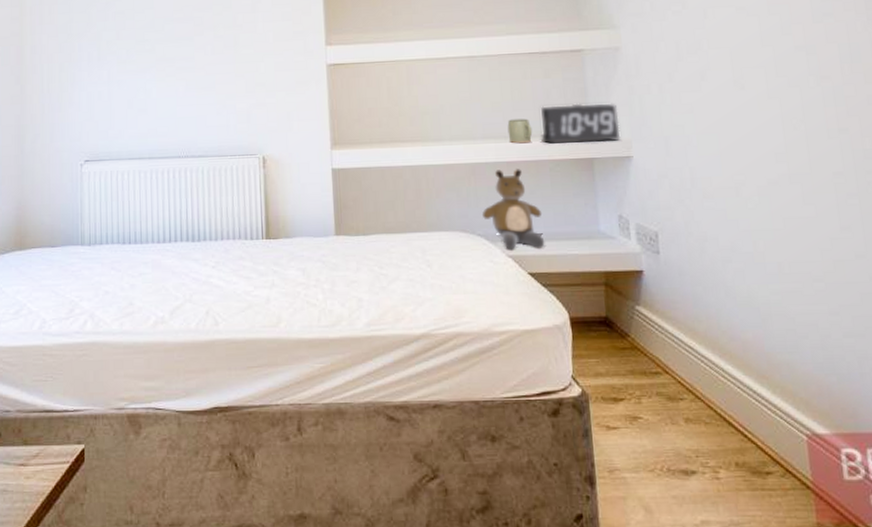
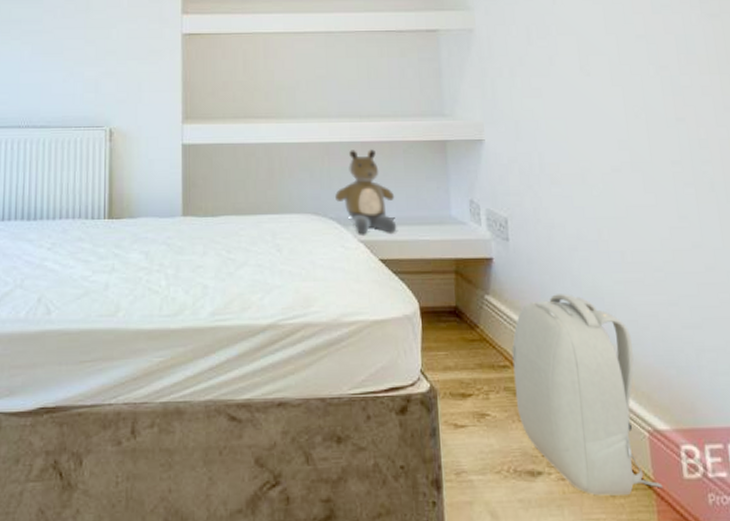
mug: present [507,118,533,144] -> none [362,98,388,123]
alarm clock: present [541,103,621,144] -> none [396,84,473,124]
backpack: none [664,304,822,494] -> present [512,294,663,496]

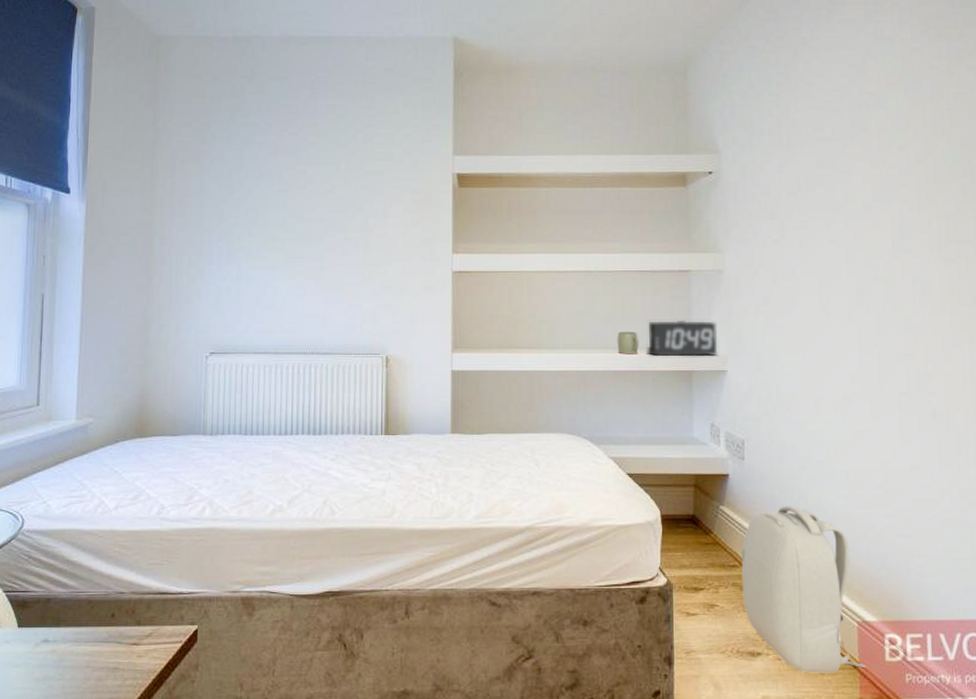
bear: present [334,149,397,234] -> none [588,378,644,451]
mug: none [362,98,388,123] -> present [617,332,640,355]
alarm clock: none [396,84,473,124] -> present [647,320,718,356]

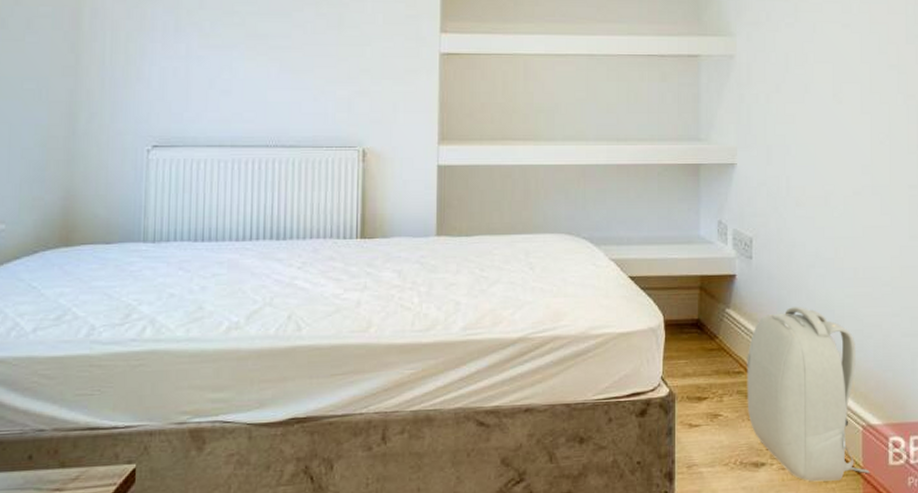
mug: present [617,332,640,355] -> none [621,121,645,147]
alarm clock: present [647,320,718,356] -> none [652,108,727,148]

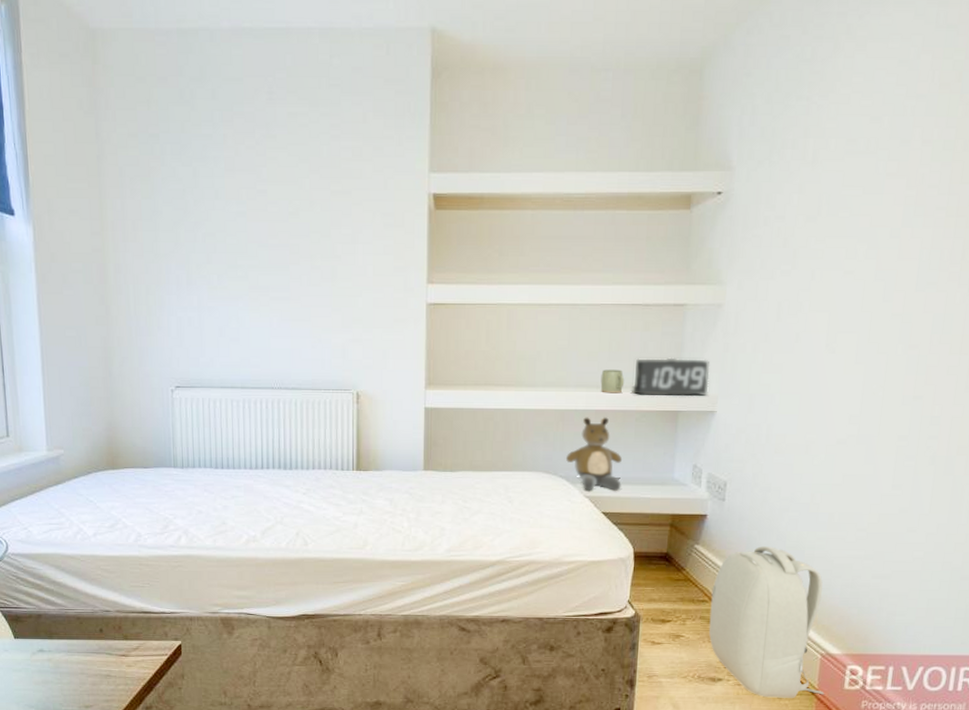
bear: none [588,172,647,253] -> present [565,417,623,491]
mug: none [621,121,645,147] -> present [600,369,625,394]
alarm clock: none [652,108,727,148] -> present [632,357,709,396]

